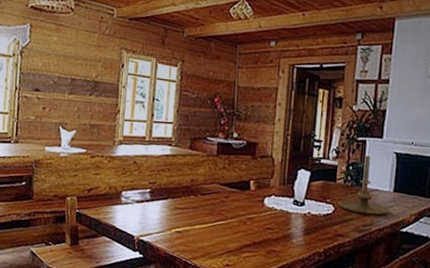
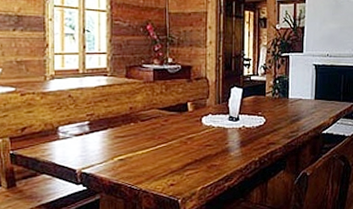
candle holder: present [338,155,391,215] -> none [268,69,313,122]

